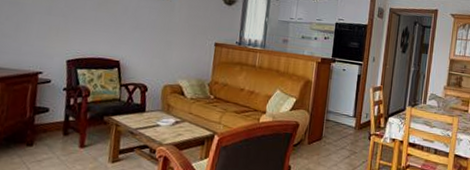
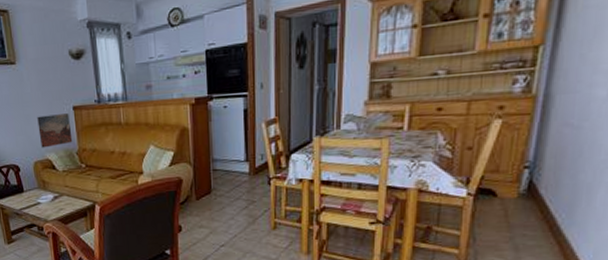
wall art: none [175,44,210,75] -> present [37,113,73,148]

